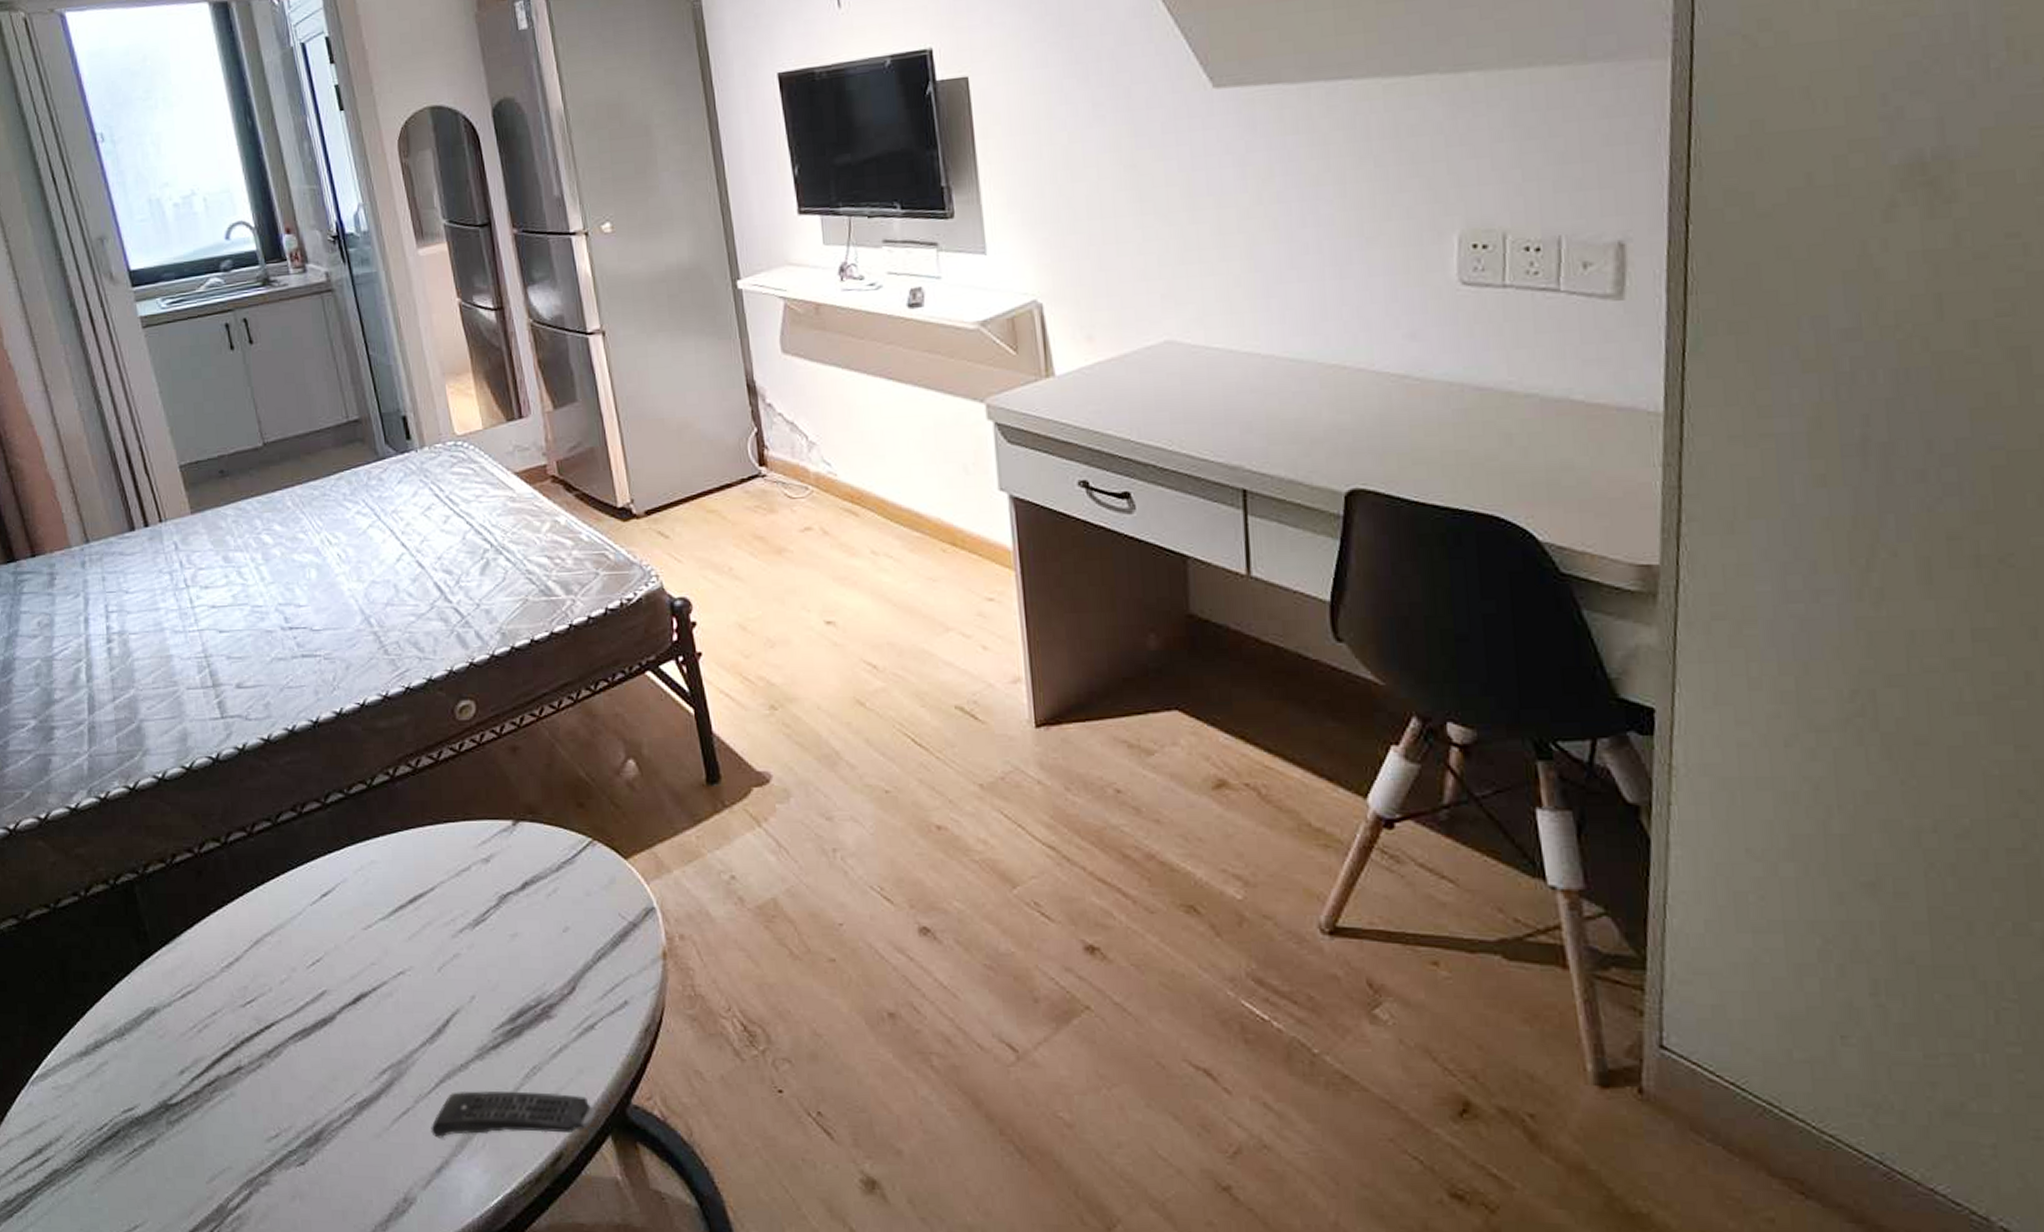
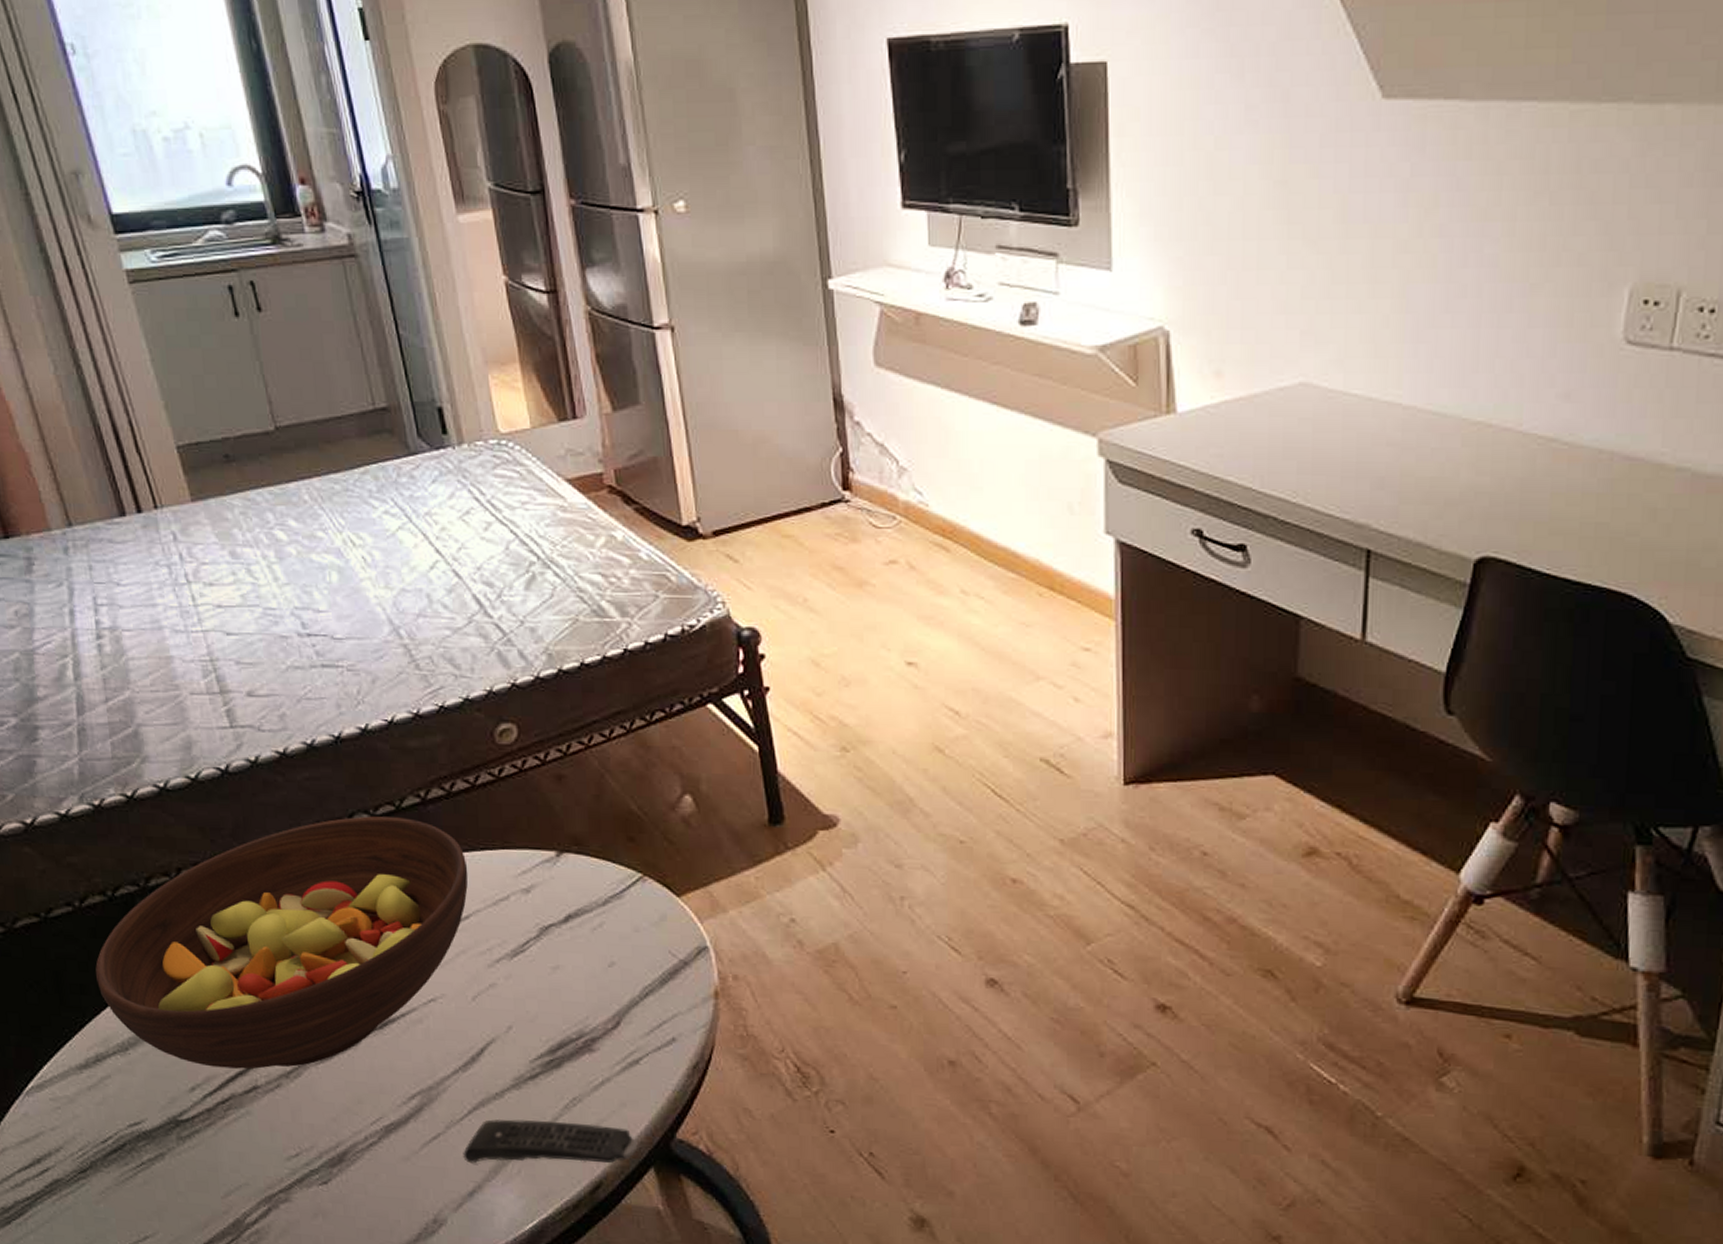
fruit bowl: none [97,795,433,1050] -> present [95,816,469,1070]

